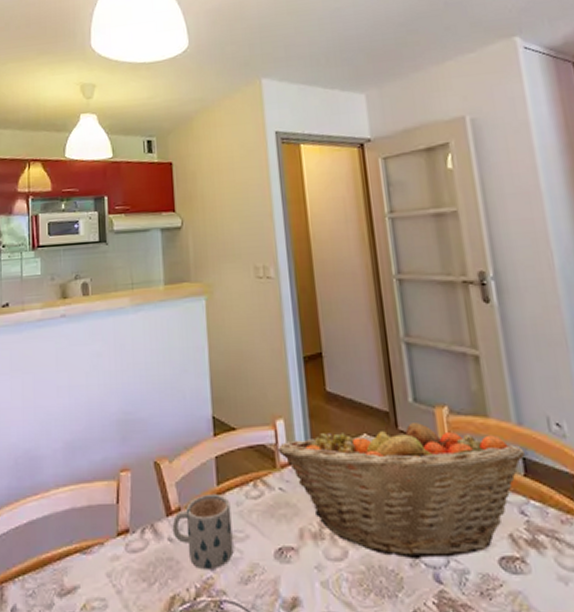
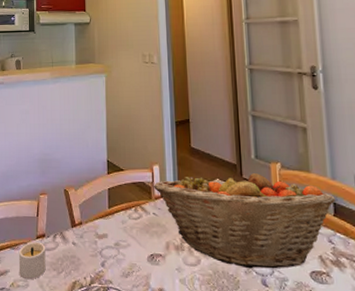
candle: none [92,541,132,598] -> present [18,242,46,280]
mug: present [172,493,234,570] -> none [75,213,119,266]

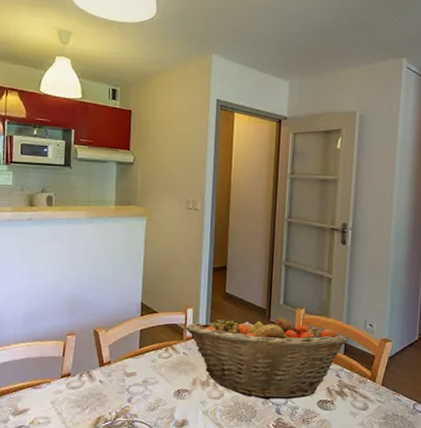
candle: present [18,242,46,280] -> none [40,381,71,417]

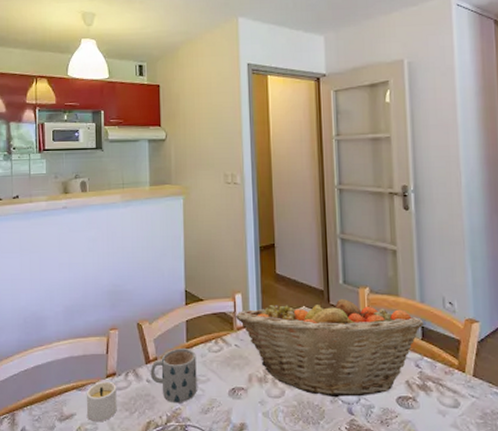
candle: none [40,381,71,417] -> present [86,381,117,422]
mug: none [103,353,147,402] -> present [150,347,197,404]

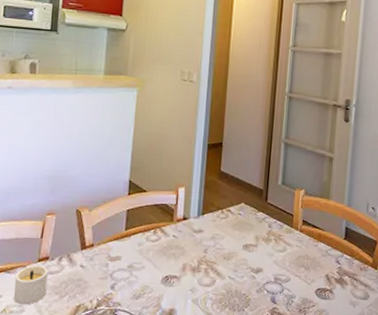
mug: present [150,347,197,404] -> none [84,235,134,289]
fruit basket: present [236,294,423,398] -> none [177,193,348,288]

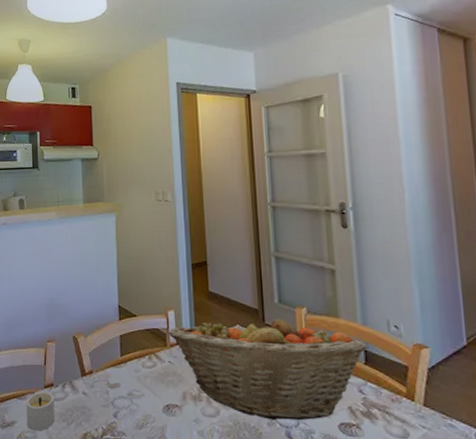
fruit basket: none [177,193,348,288] -> present [169,313,366,421]

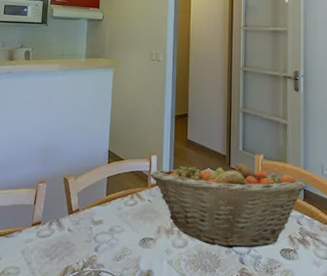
candle: present [25,391,55,431] -> none [10,229,40,267]

